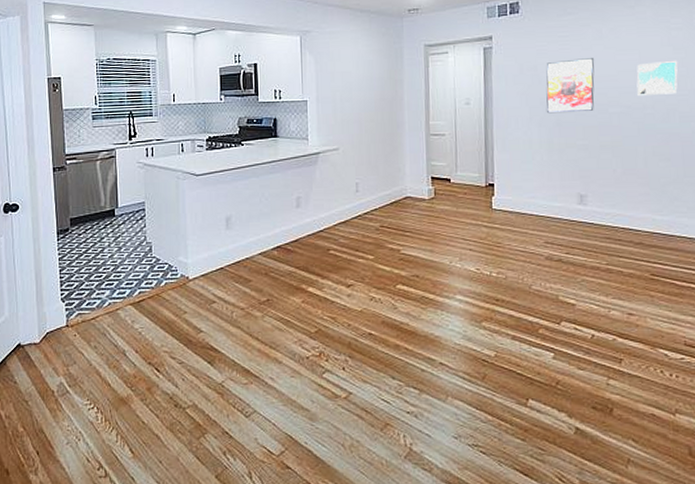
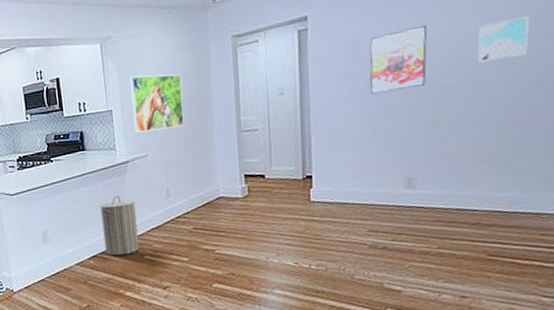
laundry hamper: none [289,186,325,248] -> present [101,196,140,256]
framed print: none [326,70,377,126] -> present [129,74,185,133]

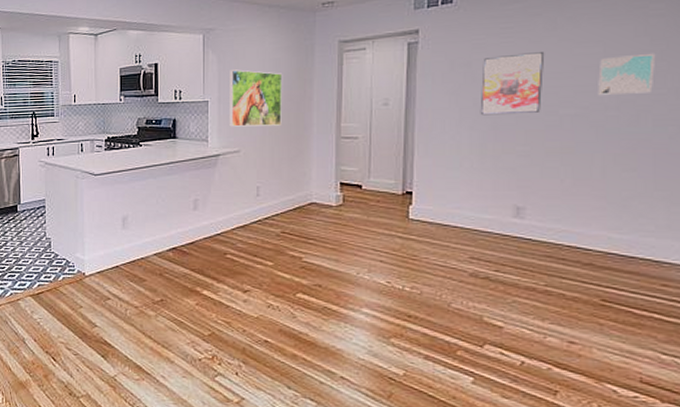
laundry hamper: present [101,196,140,256] -> none [186,188,222,251]

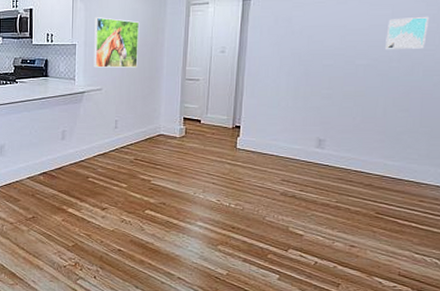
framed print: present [480,52,545,116] -> none [296,12,348,64]

